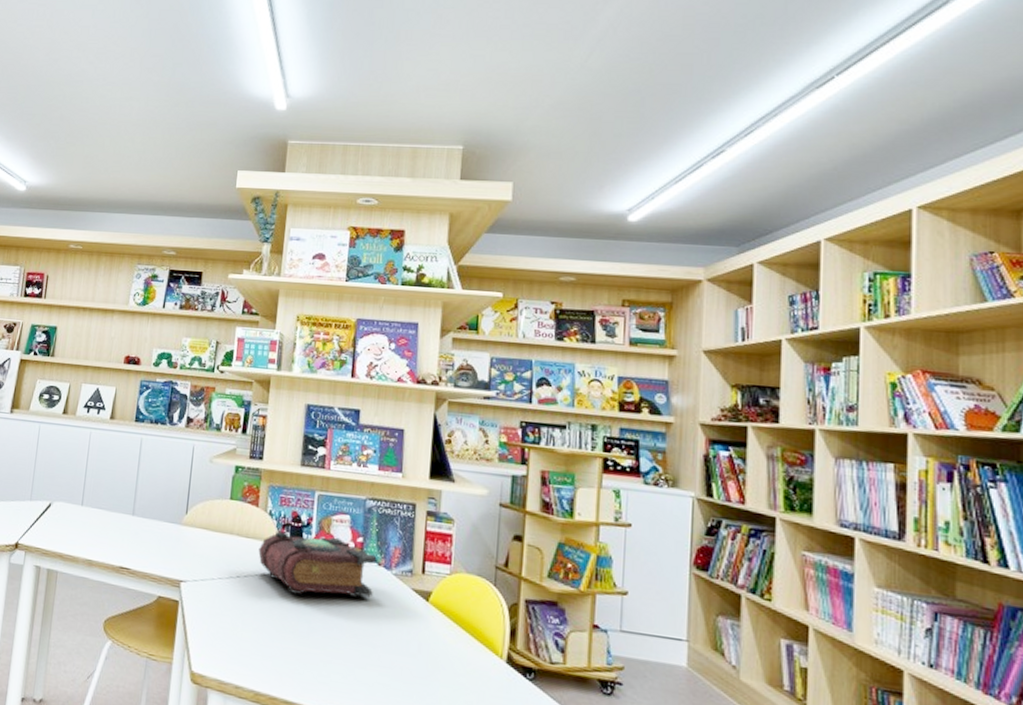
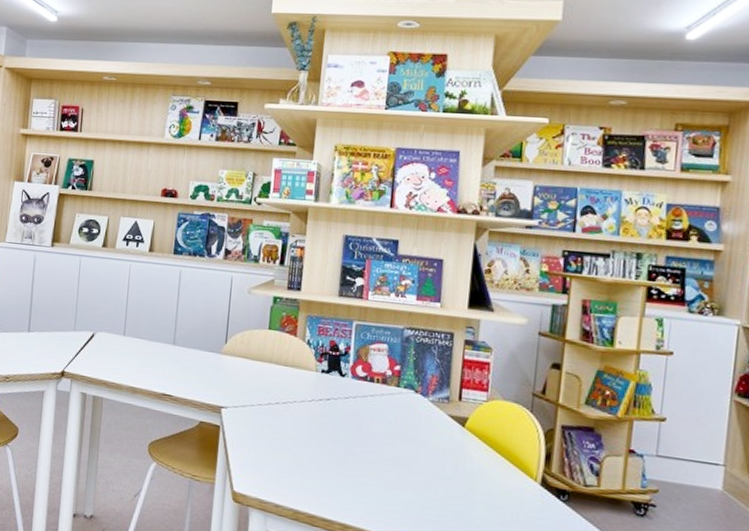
book: present [258,531,377,597] -> none [297,359,414,423]

